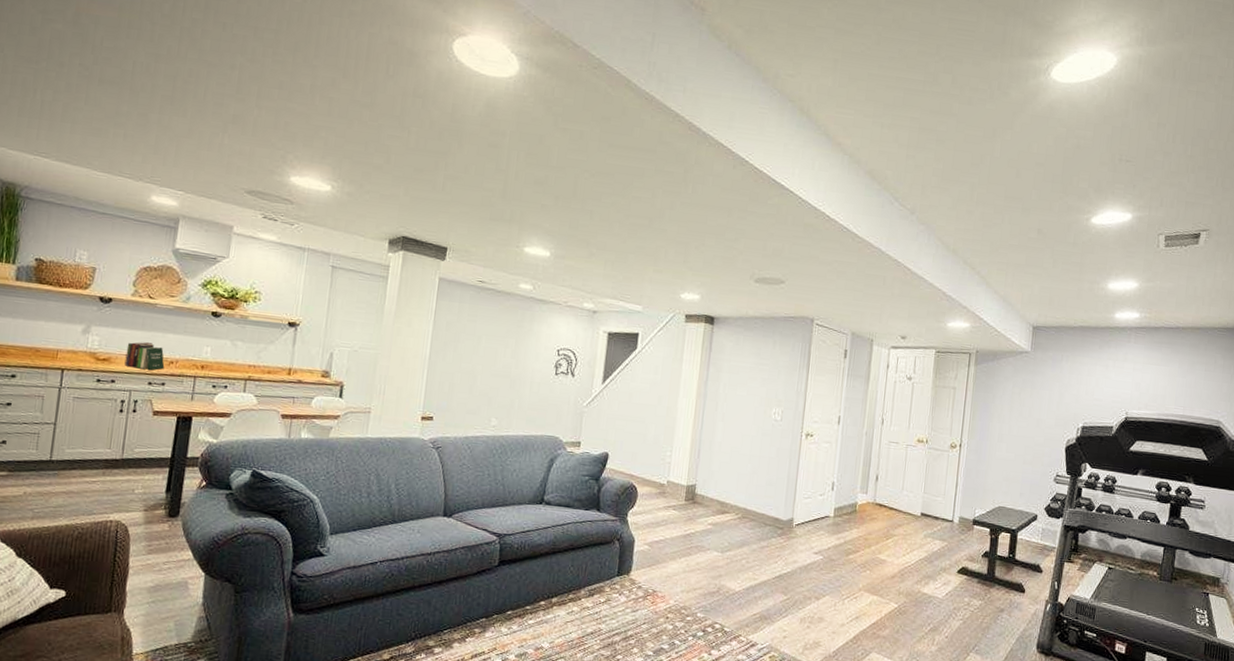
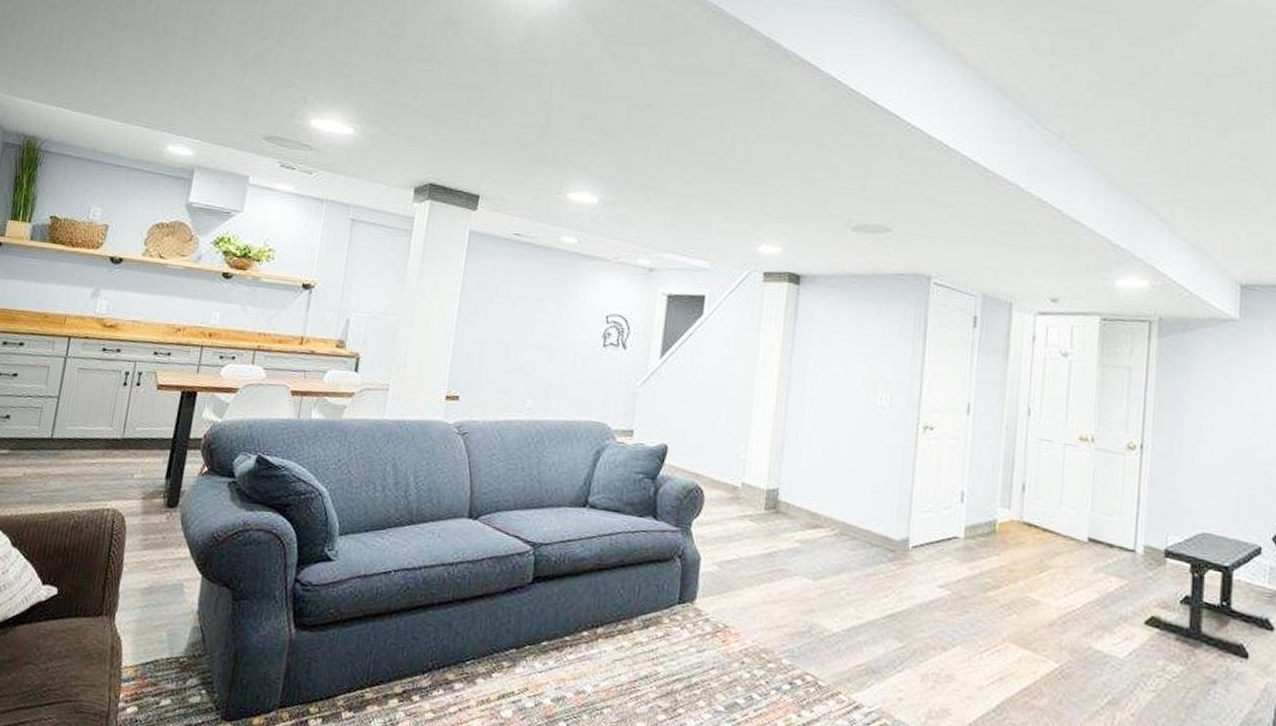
books: present [124,342,165,371] -> none [131,306,172,339]

